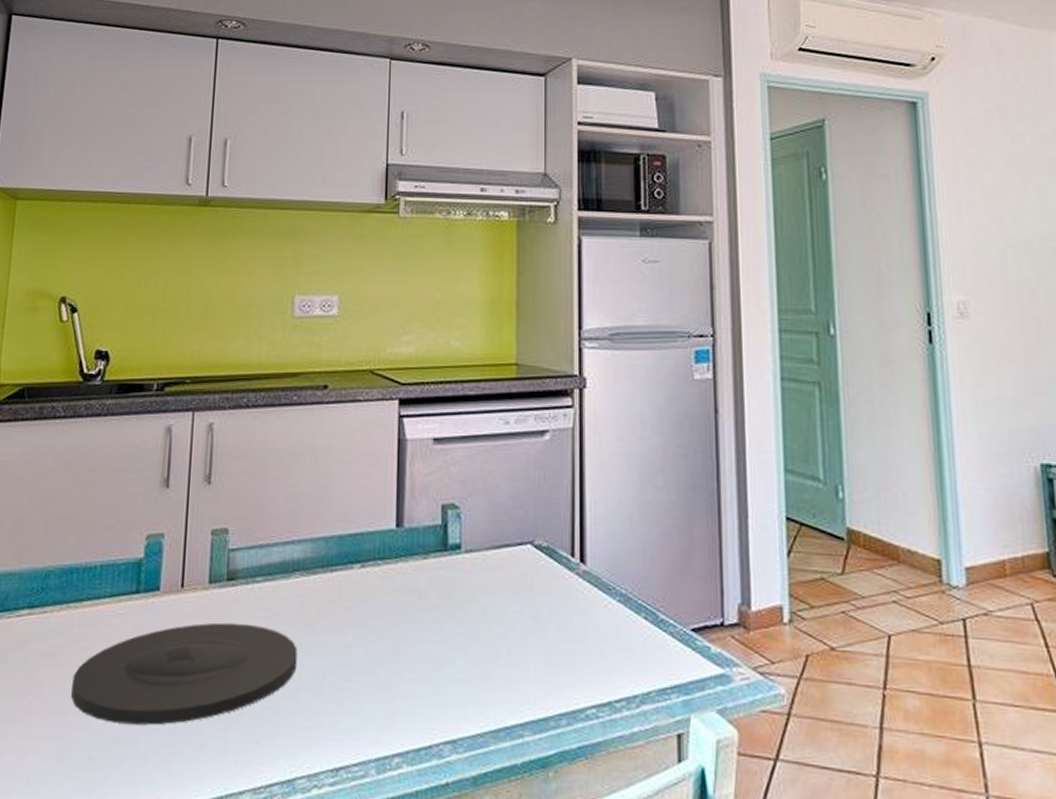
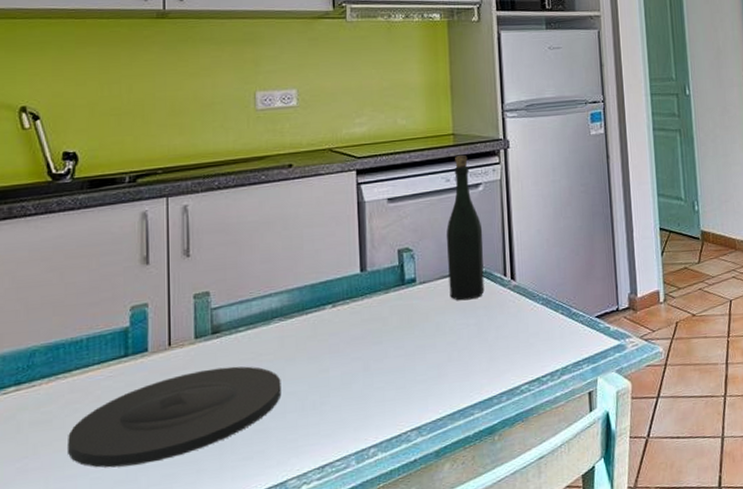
bottle: none [500,391,547,582] -> present [446,155,485,301]

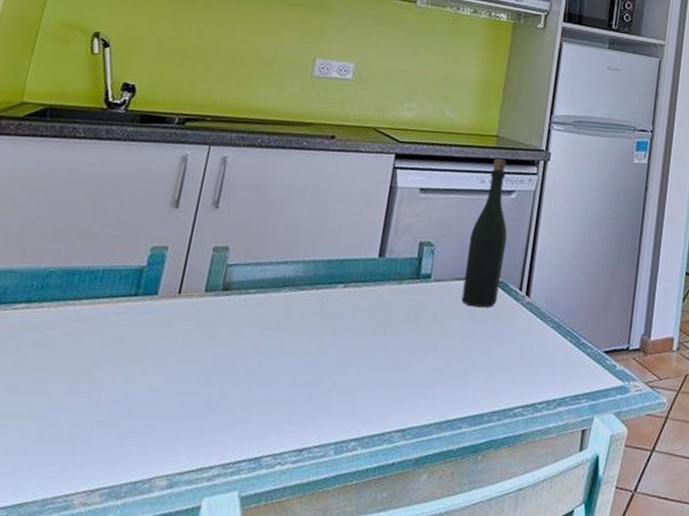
plate: present [68,366,282,468] -> none [59,325,279,409]

